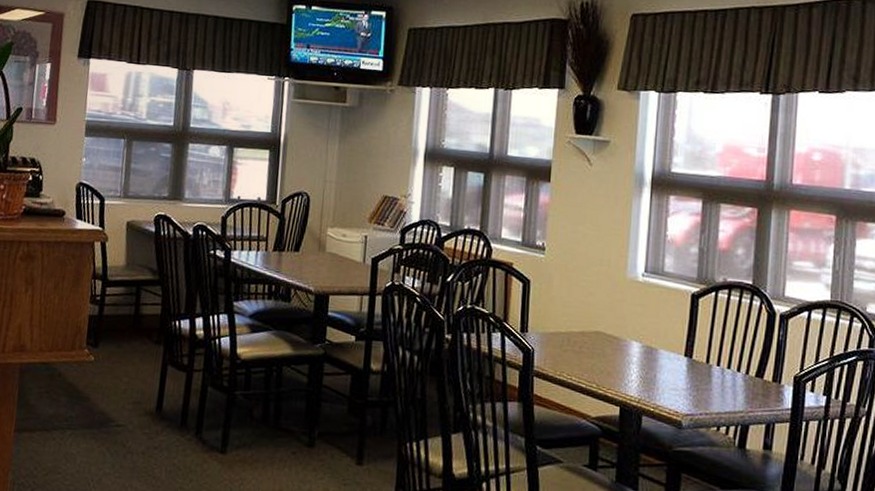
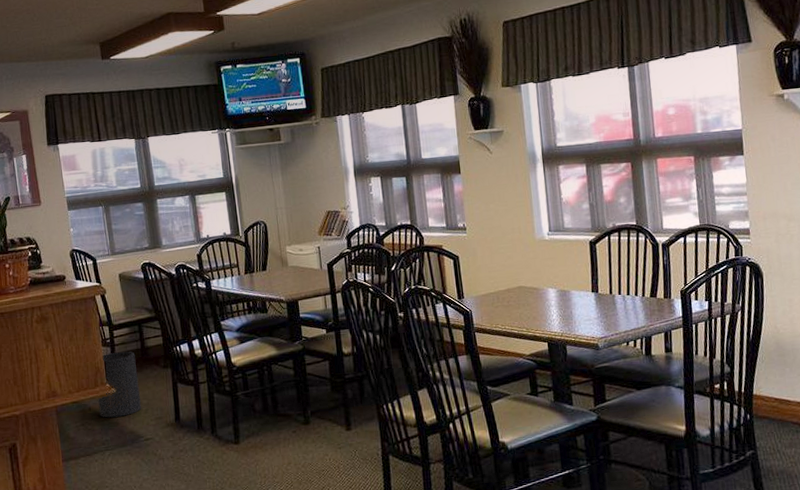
trash can: none [69,313,126,392] -> present [97,351,142,418]

